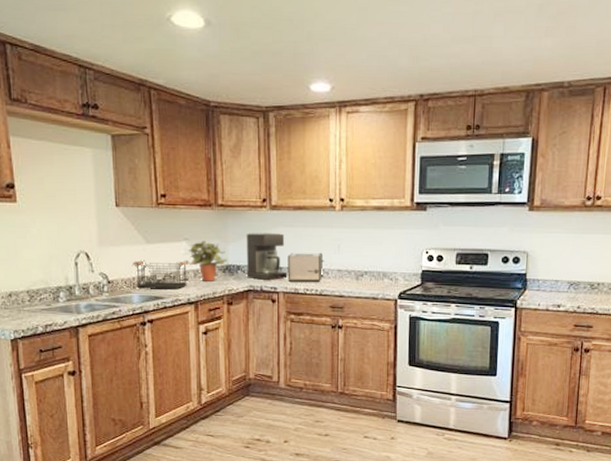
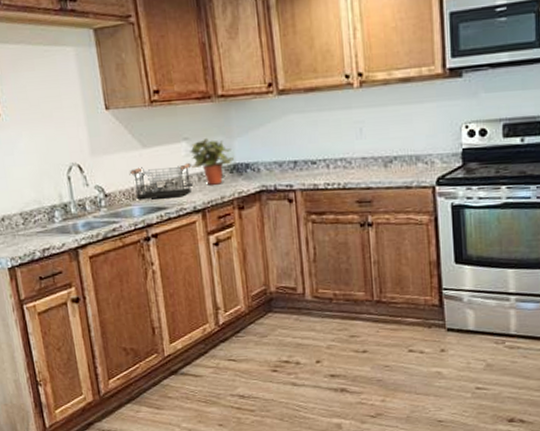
coffee maker: present [246,233,287,280] -> none [252,121,304,178]
toaster: present [287,253,324,283] -> none [302,140,345,178]

